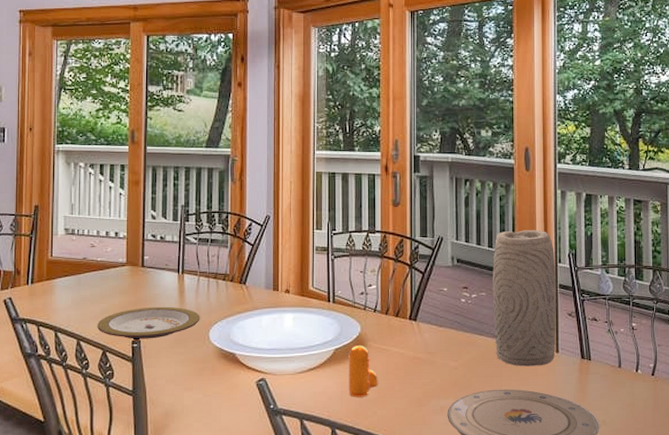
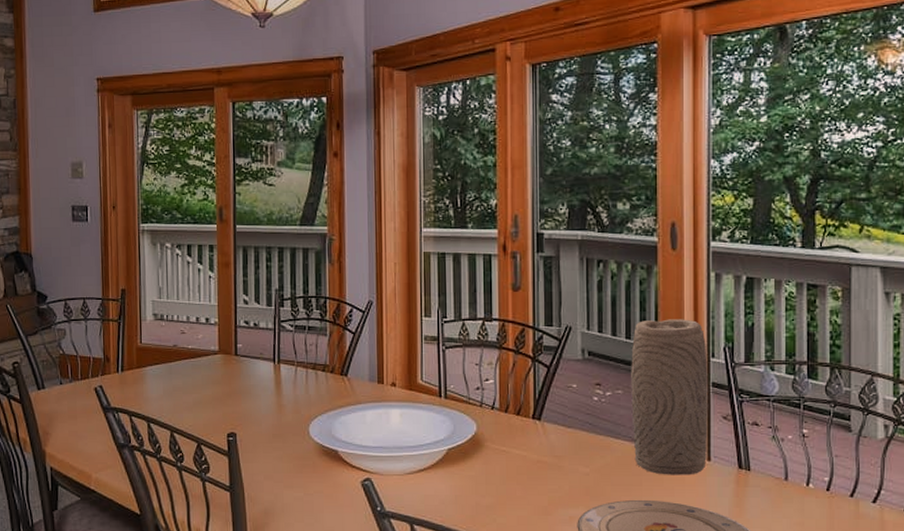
plate: present [97,306,200,339] -> none [190,398,299,432]
pepper shaker: present [348,344,378,397] -> none [463,445,497,503]

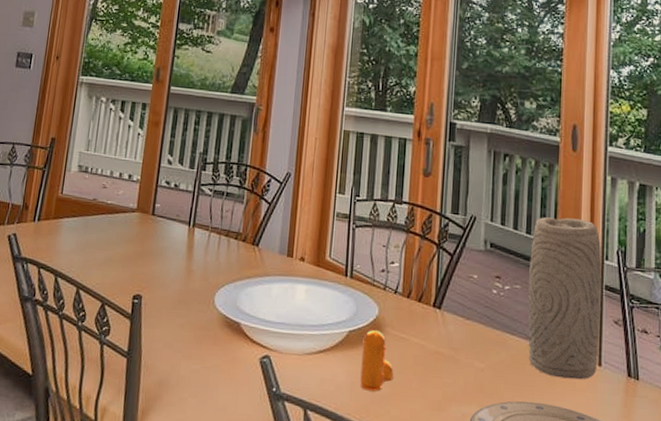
pepper shaker: none [463,445,497,503] -> present [360,329,394,392]

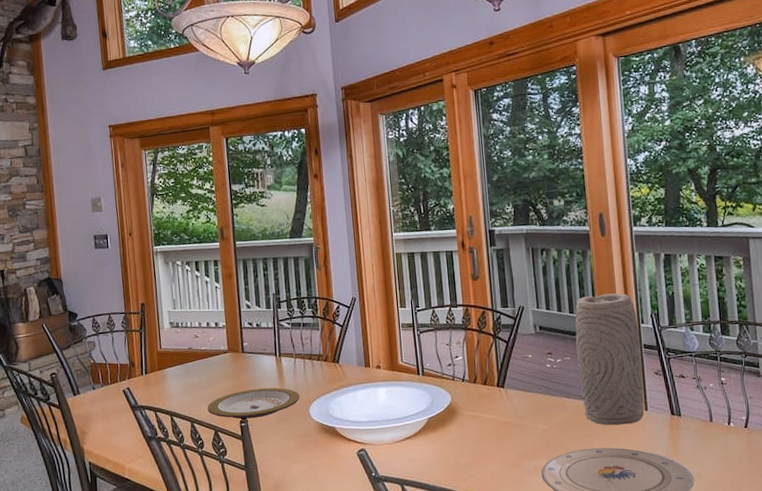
plate: none [99,260,207,296] -> present [207,387,300,419]
pepper shaker: present [360,329,394,392] -> none [441,413,472,462]

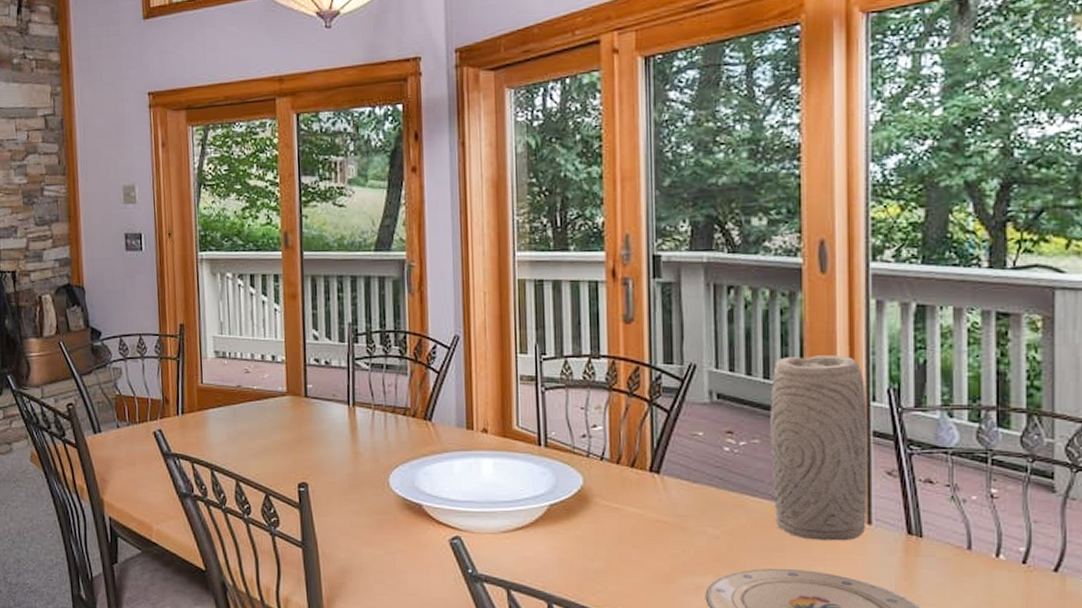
plate: present [207,387,300,419] -> none [257,444,377,483]

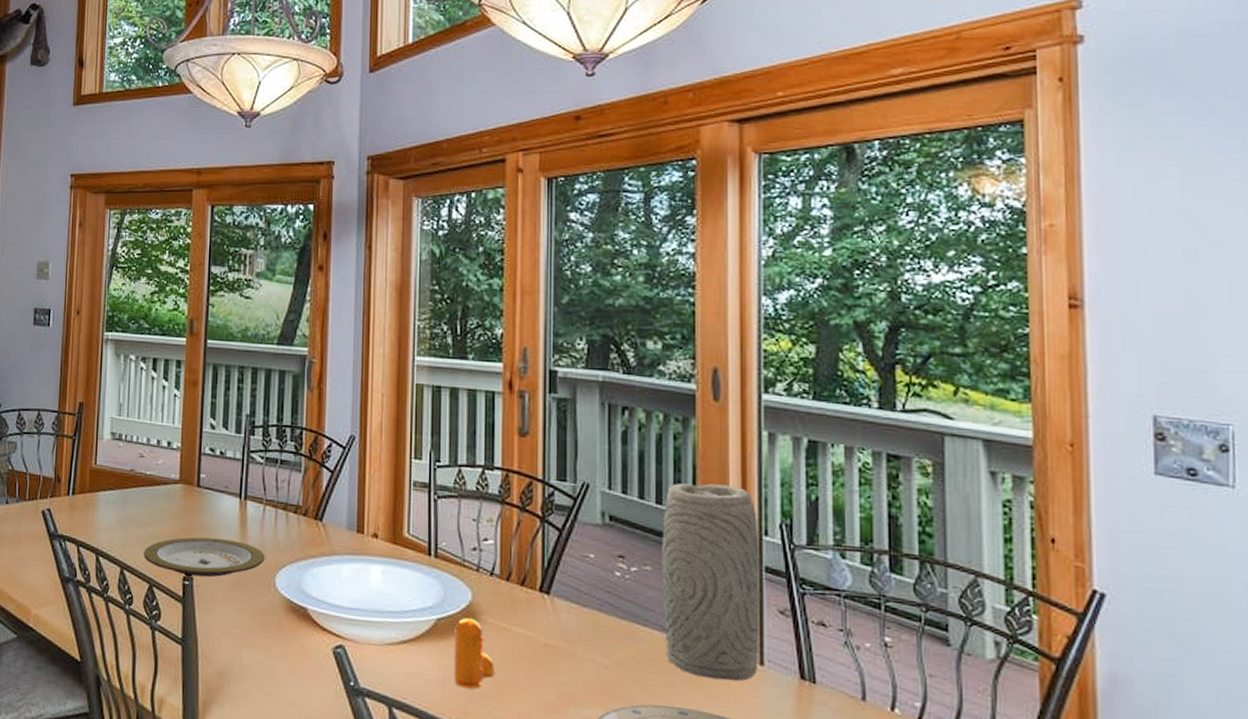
plate: none [257,444,377,483] -> present [143,537,265,577]
pepper shaker: none [567,501,608,567] -> present [454,617,495,689]

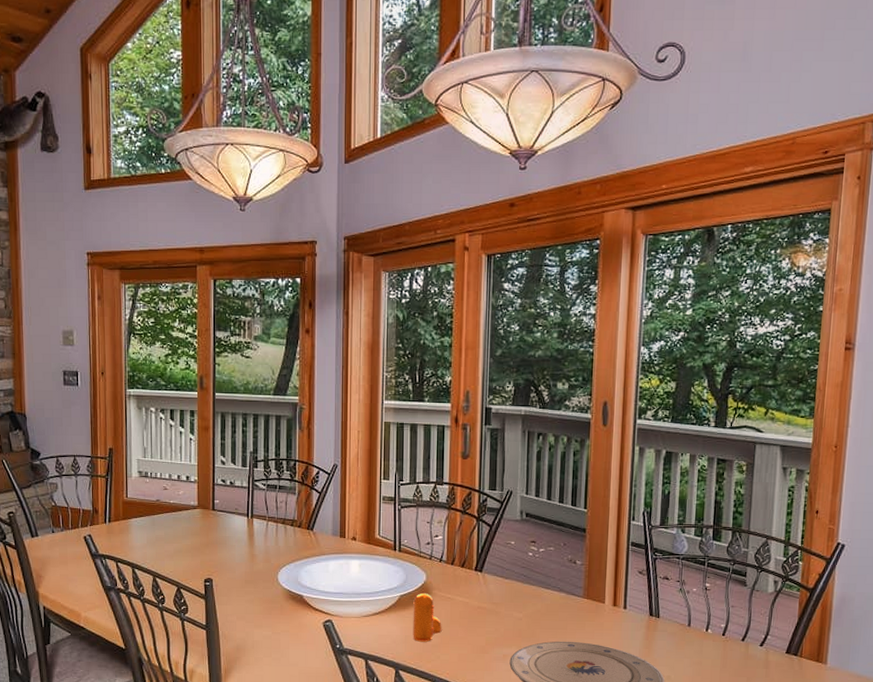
plate: present [143,537,265,577] -> none [171,548,269,578]
vase: present [662,483,761,682] -> none [561,486,629,621]

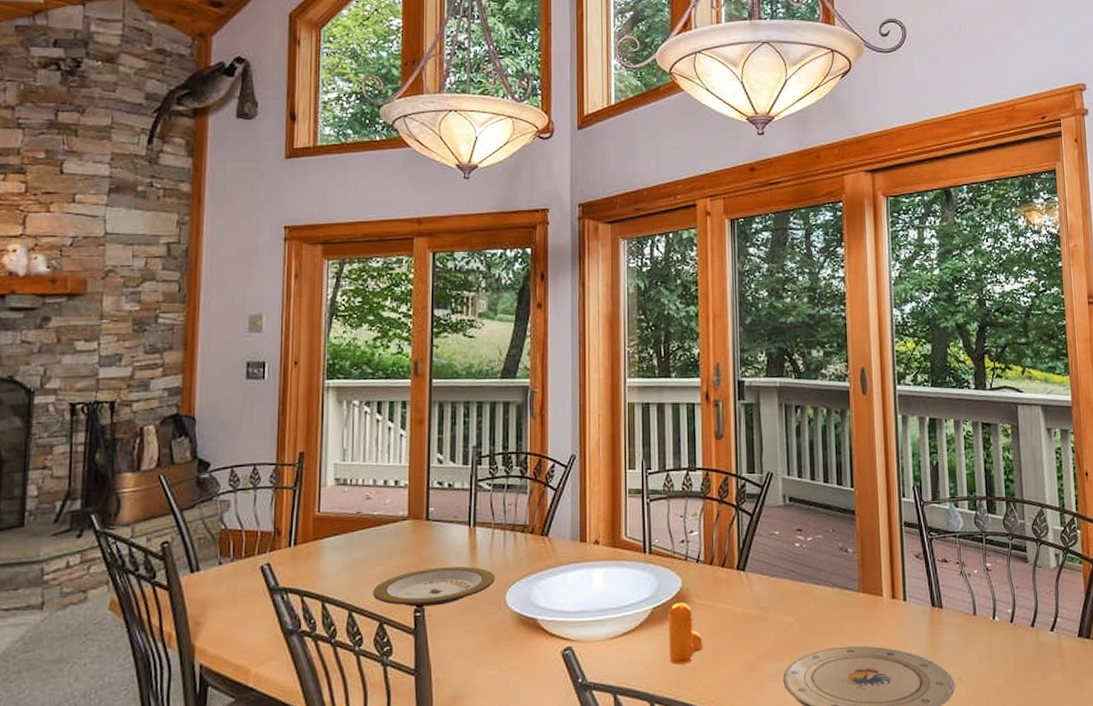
plate: none [171,548,269,578] -> present [373,566,495,607]

